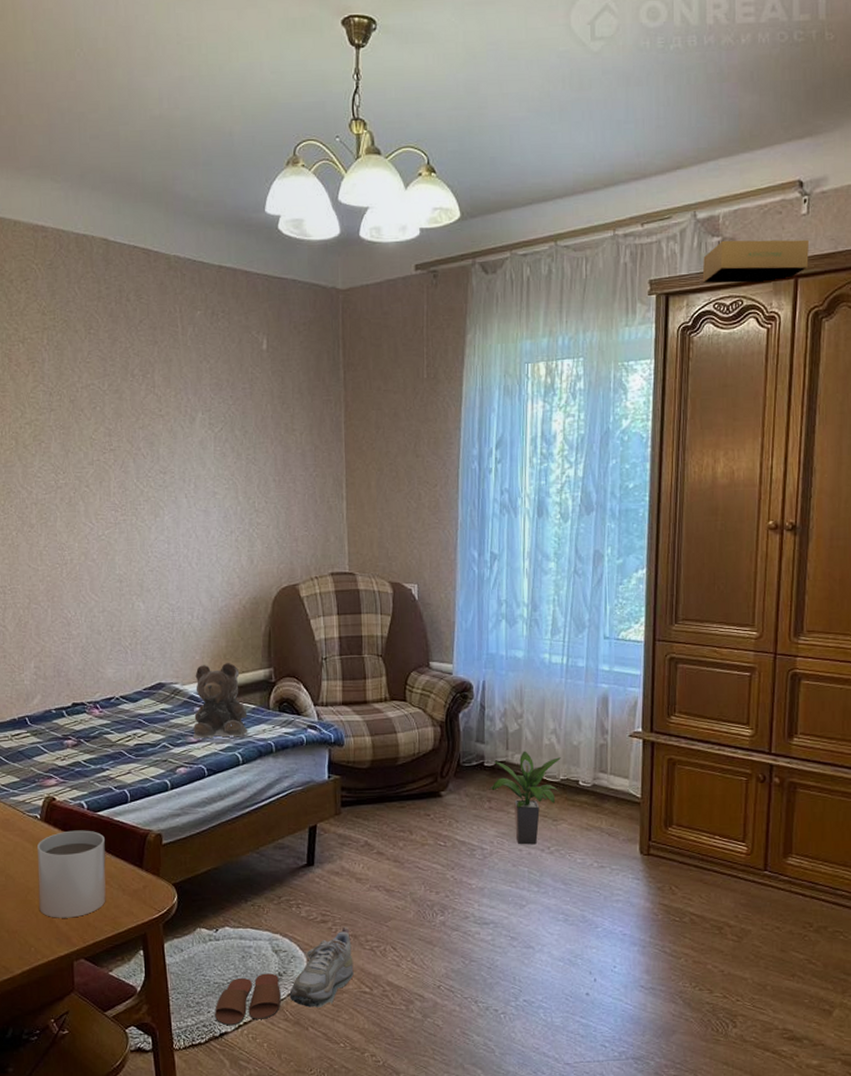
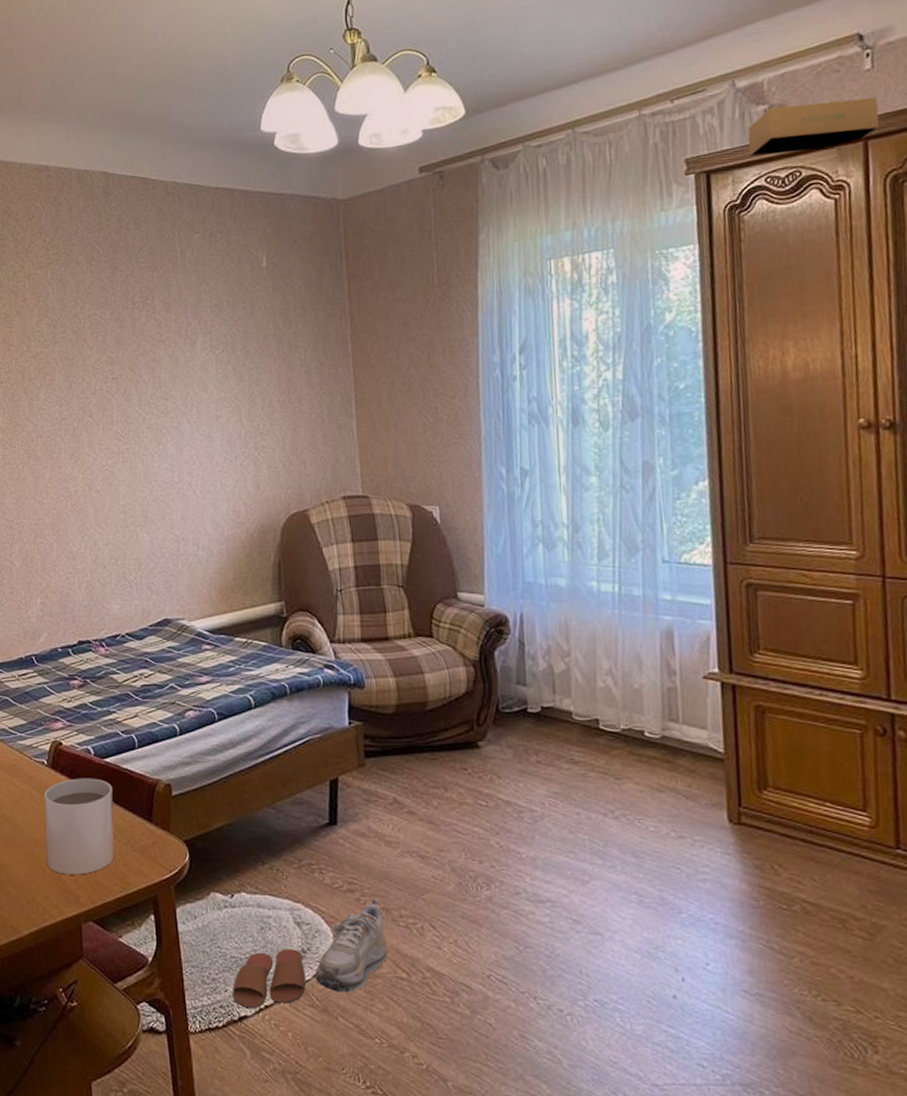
teddy bear: present [193,663,248,740] -> none [201,596,260,680]
potted plant: present [489,751,562,845] -> none [535,695,624,808]

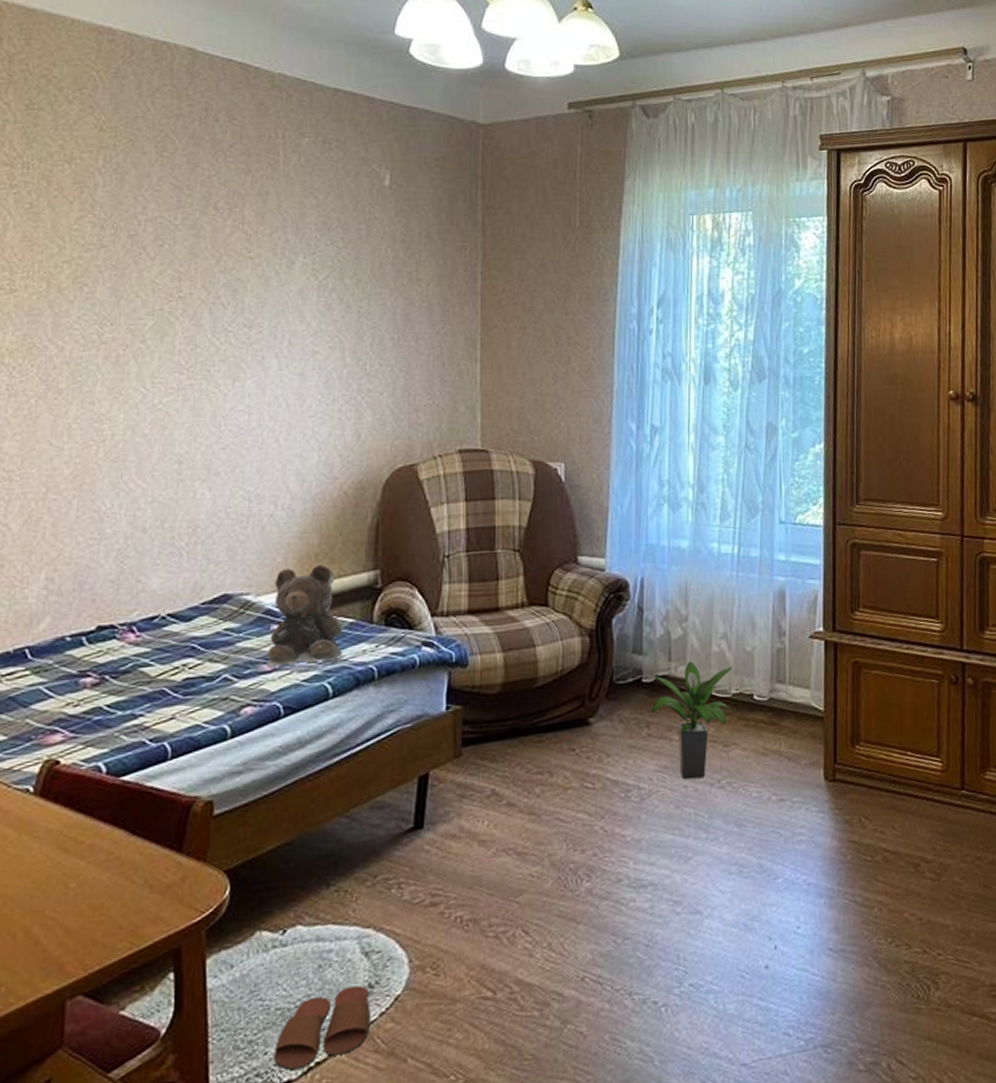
mug: present [44,778,115,875] -> none [19,803,129,938]
teddy bear: none [201,596,260,680] -> present [266,565,343,668]
shoe: present [314,898,388,994] -> none [382,908,472,1029]
potted plant: none [535,695,624,808] -> present [647,661,734,779]
box: present [748,96,880,156] -> none [873,100,976,145]

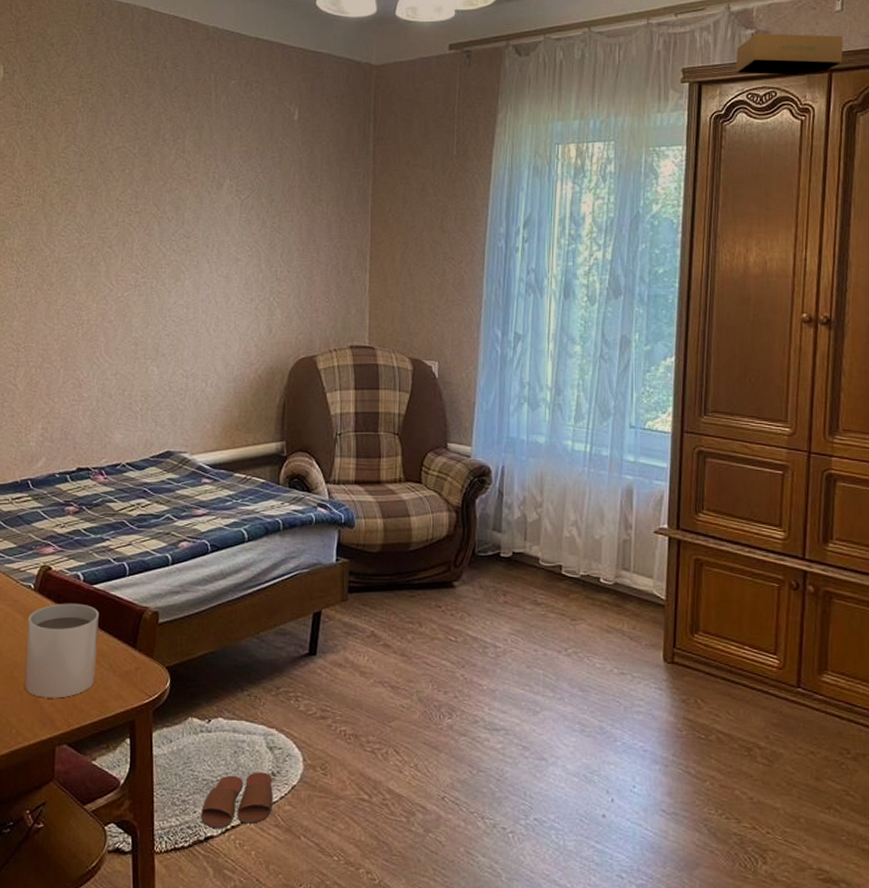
mug: none [19,803,129,938] -> present [24,603,99,699]
teddy bear: present [266,565,343,668] -> none [198,434,256,513]
potted plant: present [647,661,734,779] -> none [504,542,582,645]
box: none [873,100,976,145] -> present [735,33,843,76]

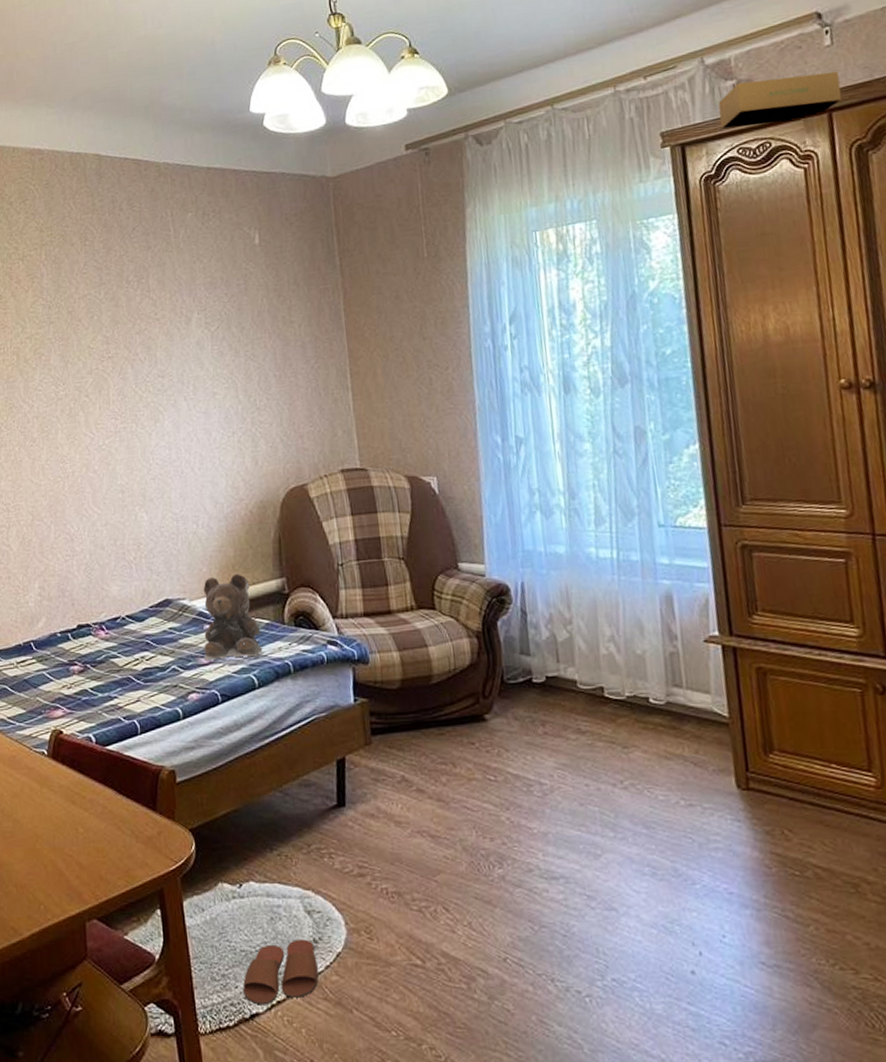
mug: present [24,603,99,699] -> none [44,767,119,870]
teddy bear: none [198,434,256,513] -> present [203,574,263,661]

